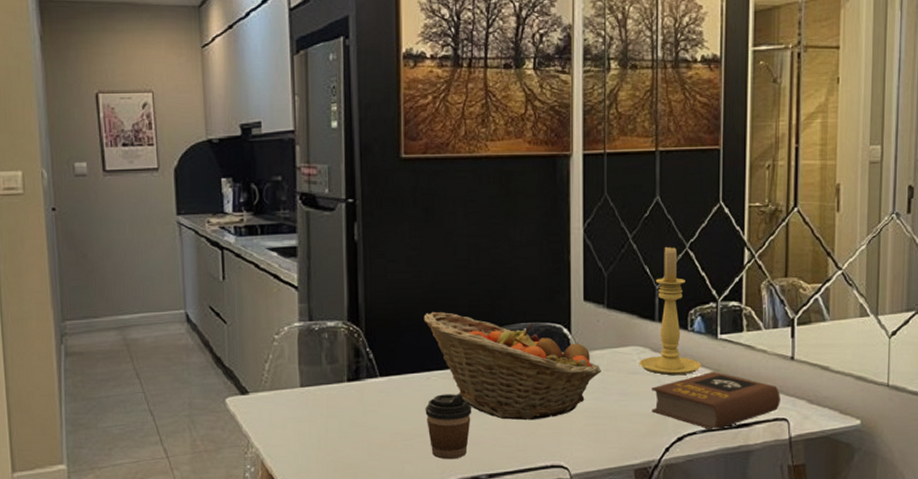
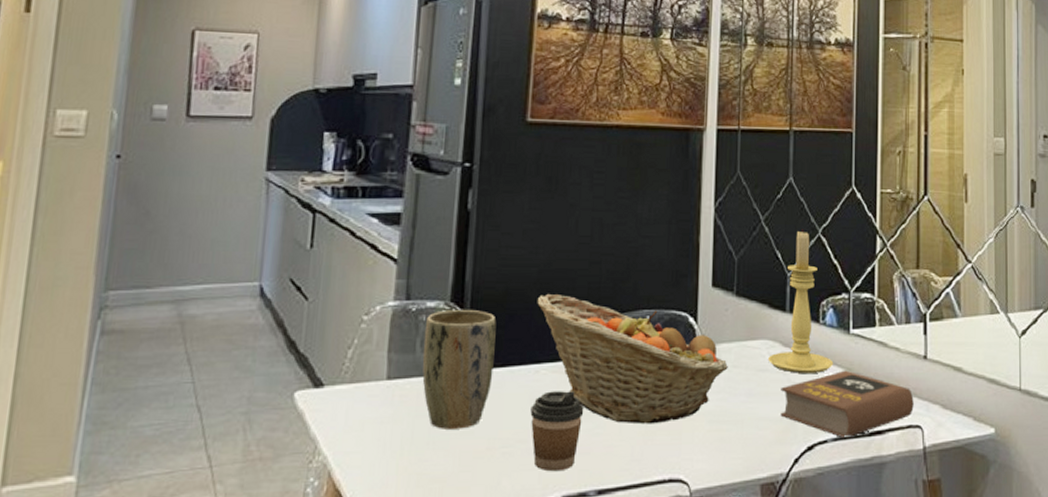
plant pot: none [327,328,390,427] -> present [422,310,496,429]

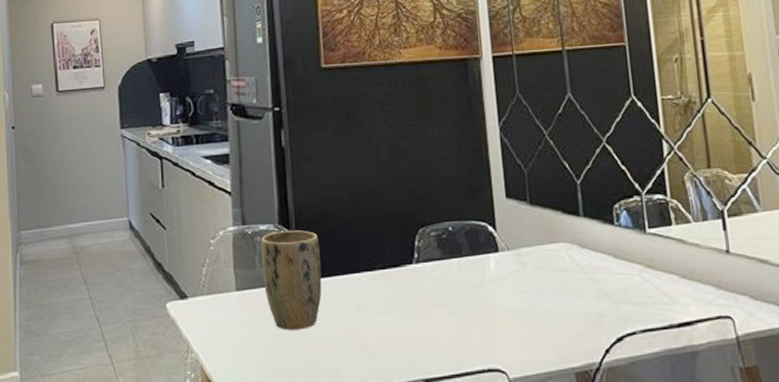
coffee cup: present [530,391,584,472] -> none [357,295,404,364]
fruit basket: present [537,293,728,424] -> none [351,212,530,322]
candle holder: present [768,229,834,373] -> none [568,140,634,272]
book: present [780,370,914,439] -> none [584,267,722,330]

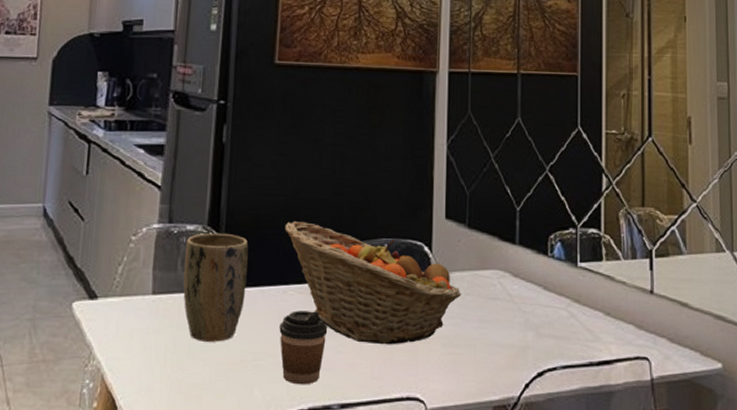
fruit basket: none [351,212,530,322] -> present [285,220,461,345]
coffee cup: none [357,295,404,364] -> present [279,310,328,385]

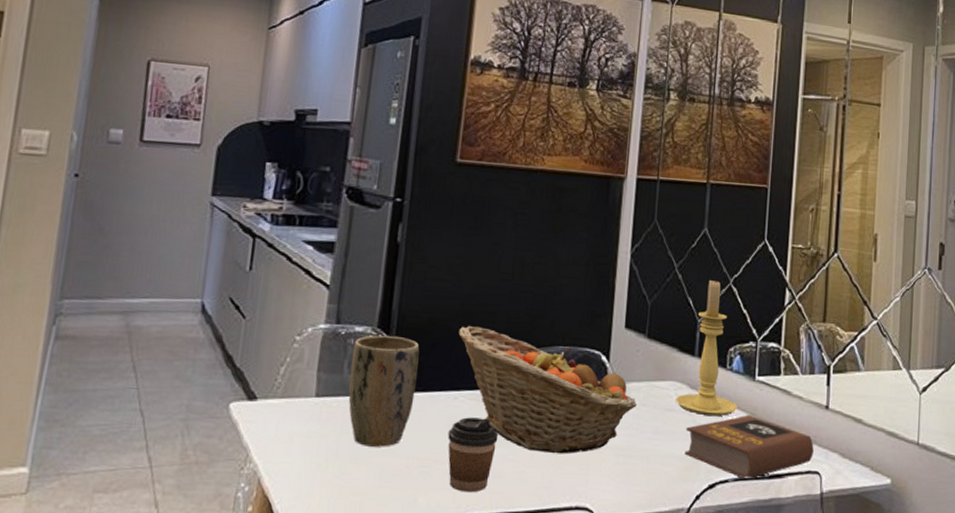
candle holder: none [499,166,562,303] -> present [675,278,738,416]
book: none [511,301,641,367] -> present [684,414,814,480]

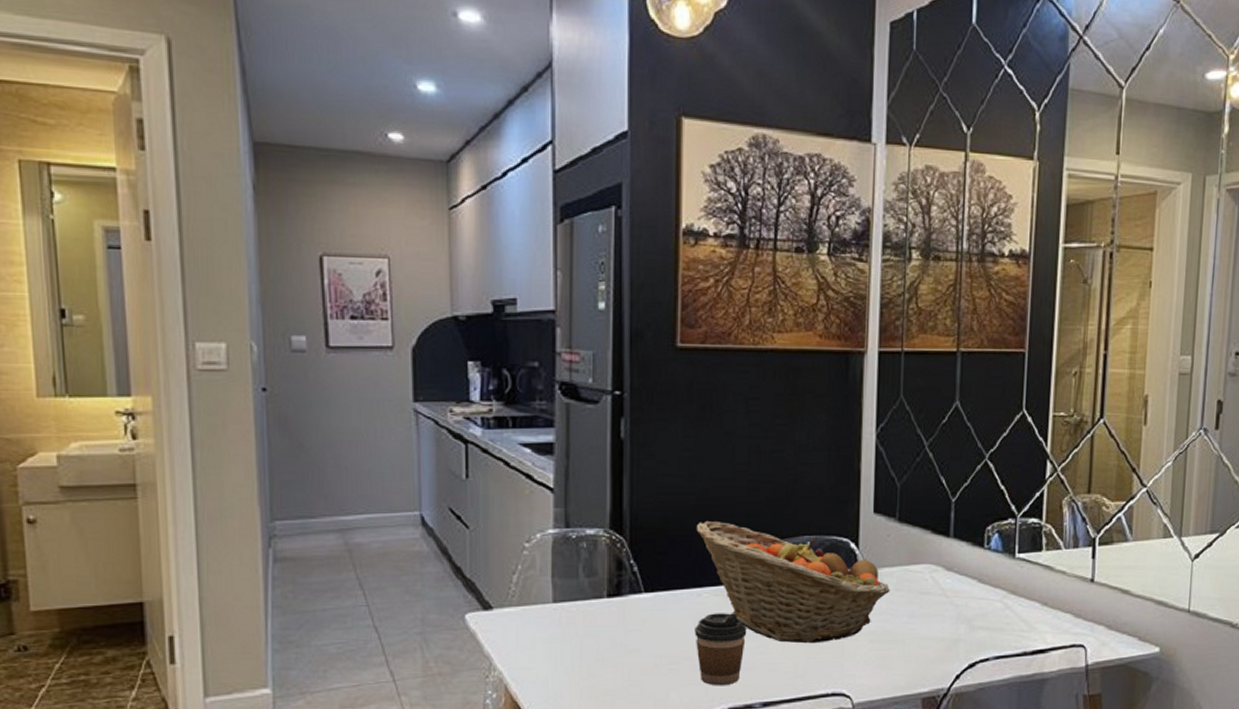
plant pot: present [348,335,420,447] -> none [586,537,657,648]
candle holder: present [675,278,738,416] -> none [931,454,998,596]
book: present [684,414,814,480] -> none [942,593,1078,657]

